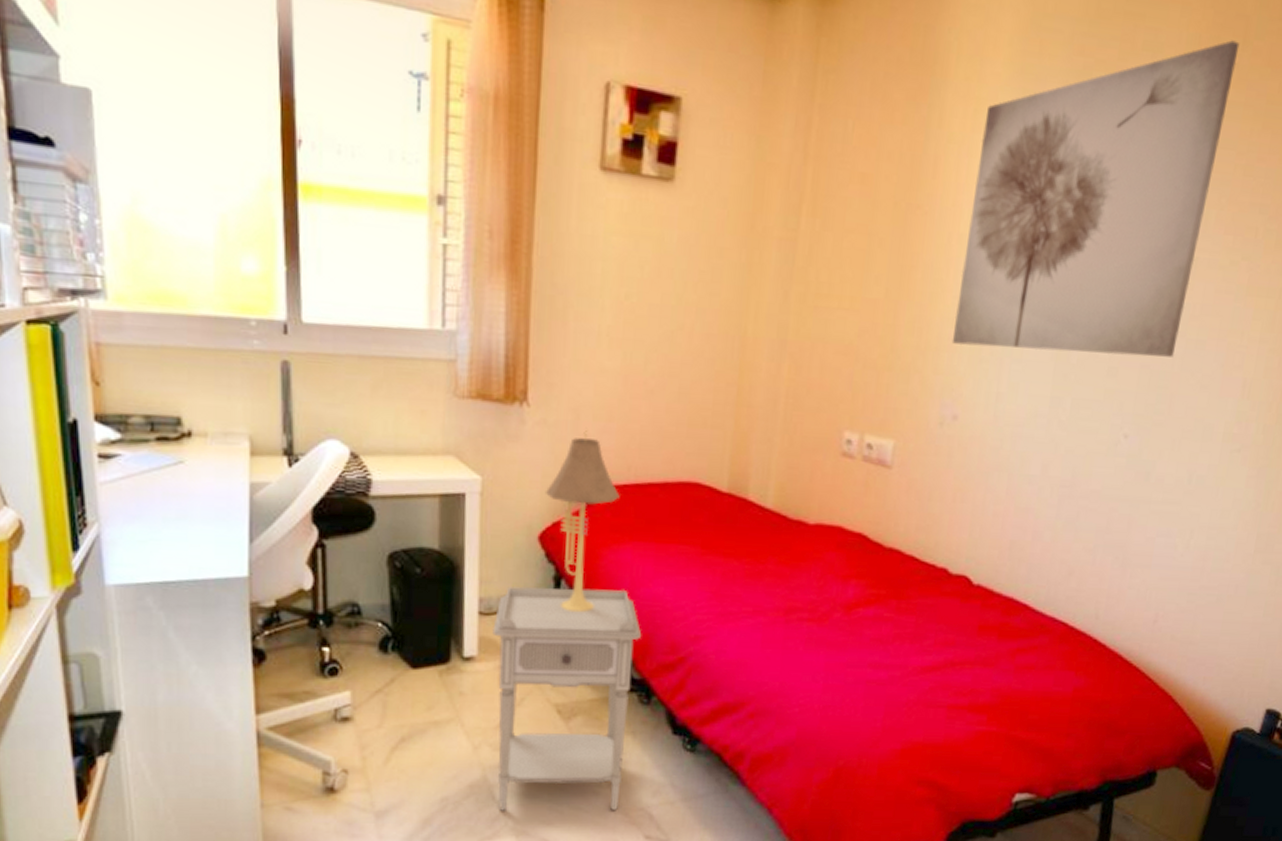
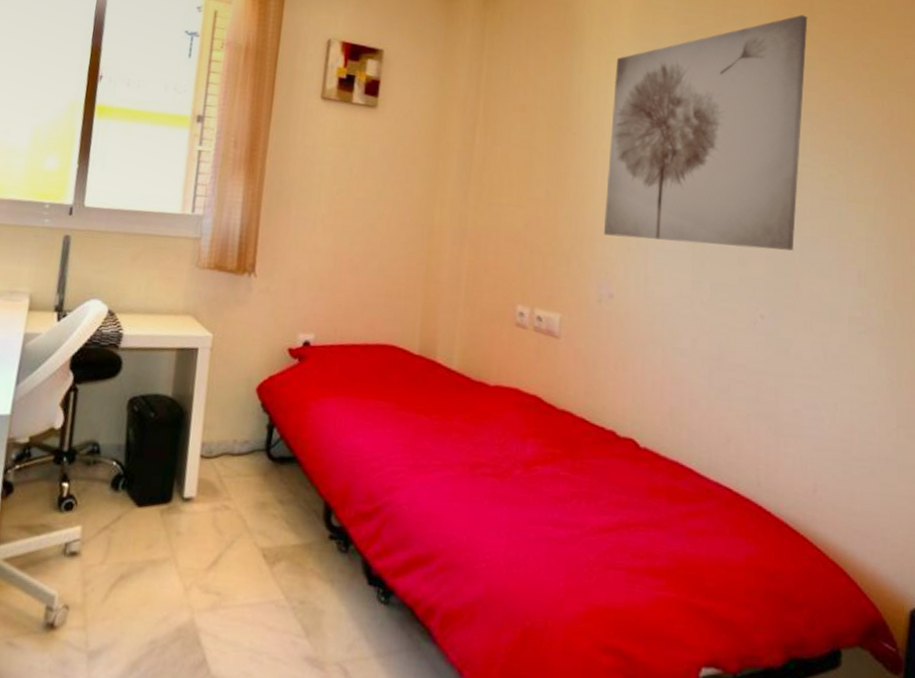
nightstand: present [492,586,642,811] -> none [202,433,342,663]
table lamp: present [544,430,620,613] -> none [264,298,327,460]

